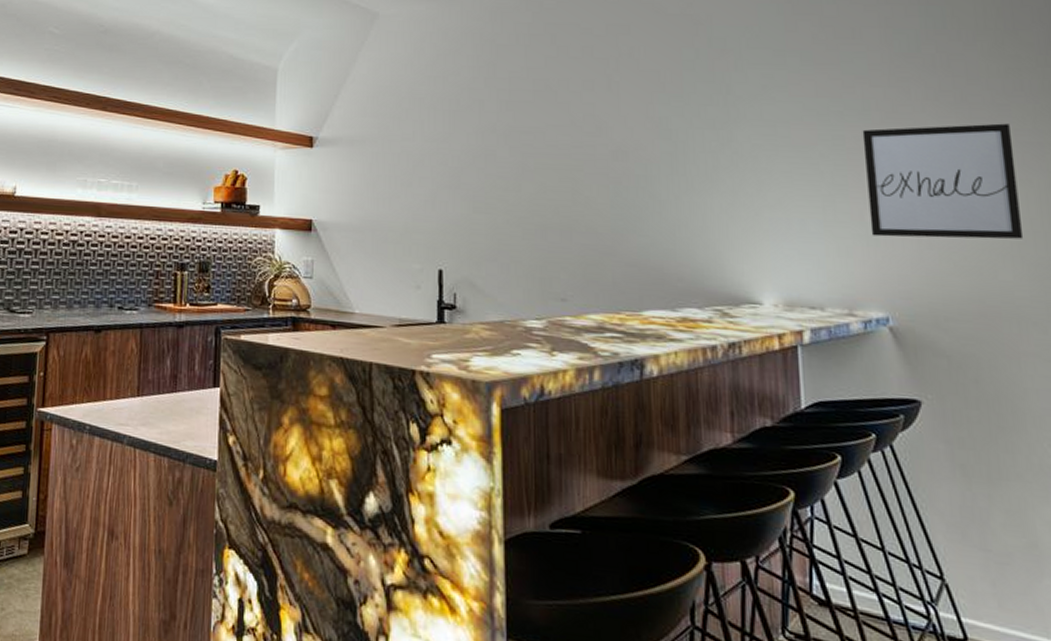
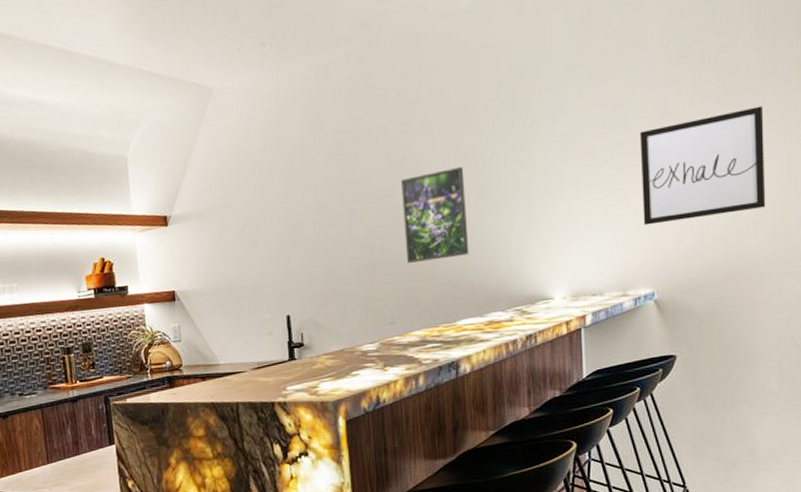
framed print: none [582,135,659,236] -> present [401,166,469,263]

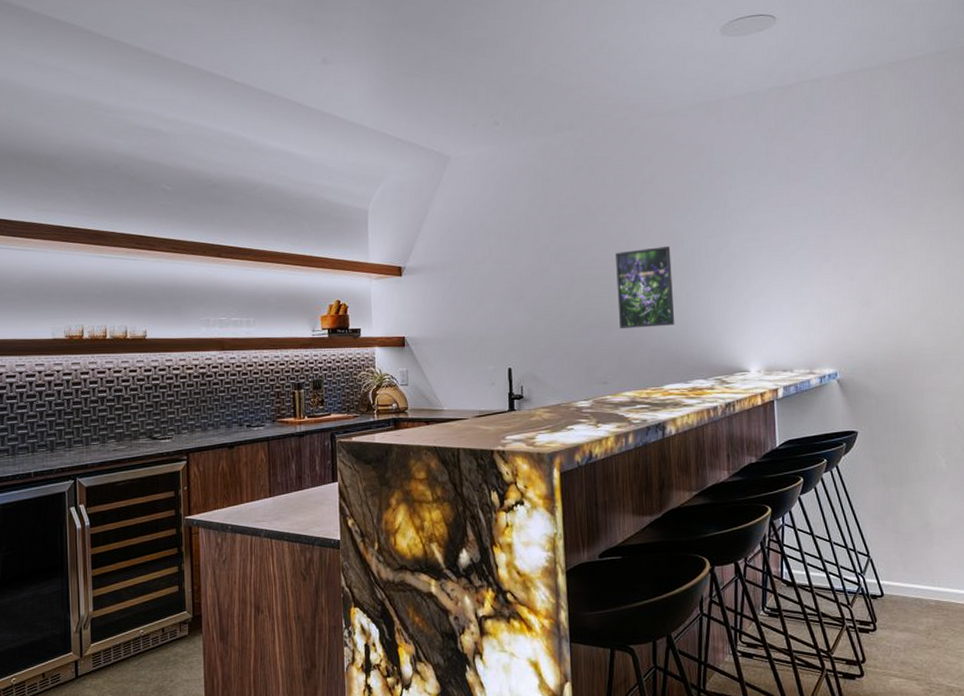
wall art: present [639,106,766,225] -> none [821,218,929,312]

